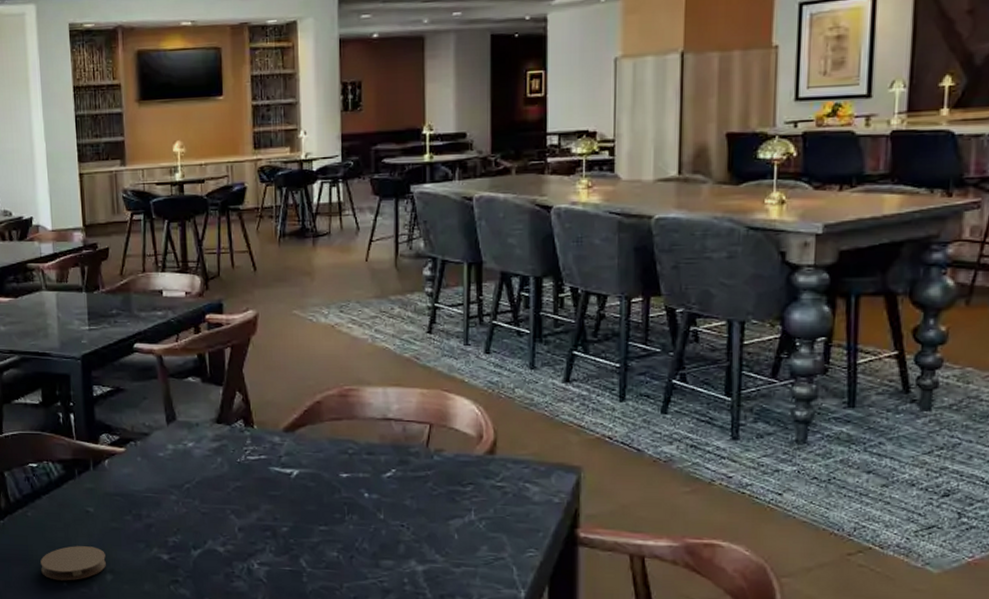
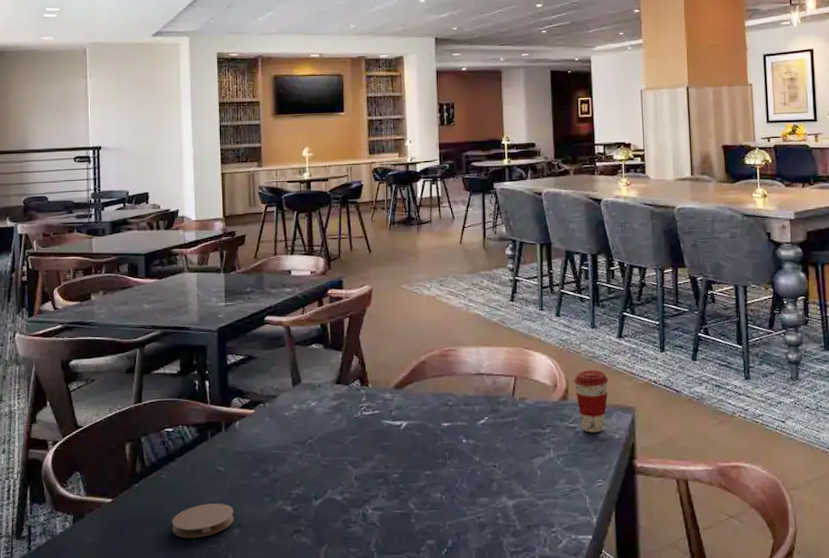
coffee cup: none [504,419,549,495] -> present [573,369,609,433]

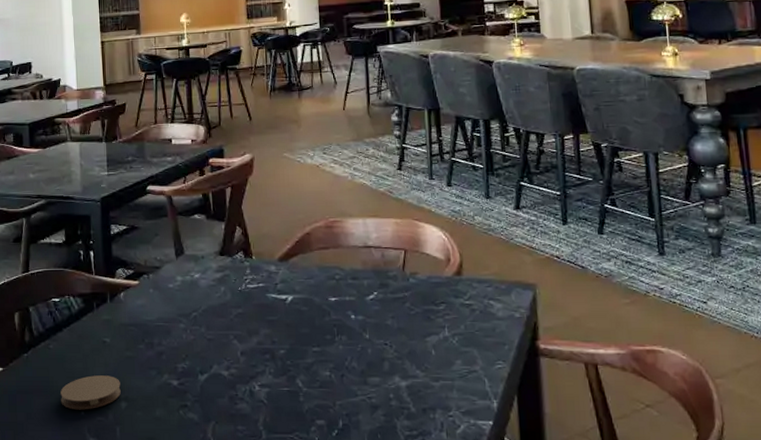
coffee cup: present [573,369,609,433] -> none [468,243,507,311]

